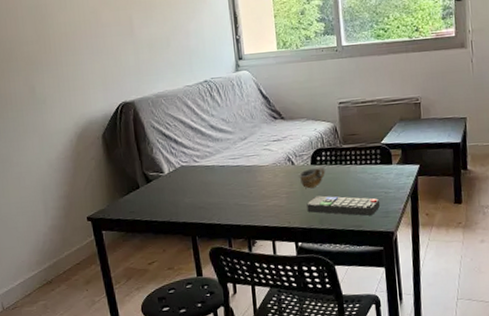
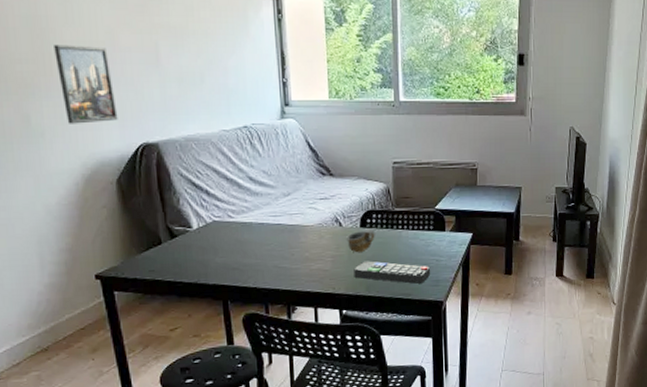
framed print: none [52,25,102,91] -> present [54,44,118,124]

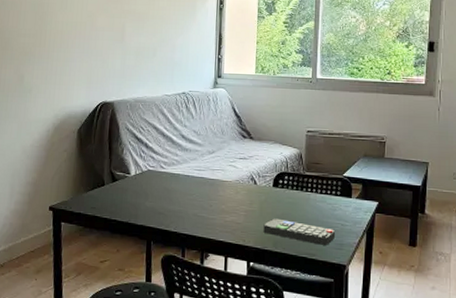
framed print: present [54,44,118,124] -> none [49,24,87,84]
cup: present [346,229,375,253] -> none [260,189,286,211]

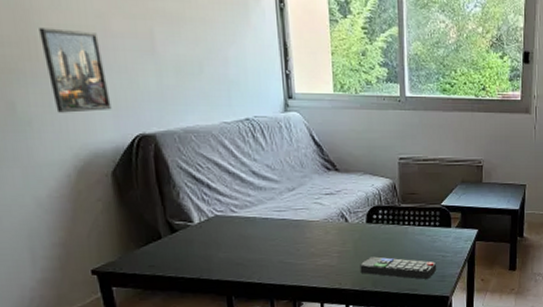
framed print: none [49,24,87,84] -> present [39,27,112,113]

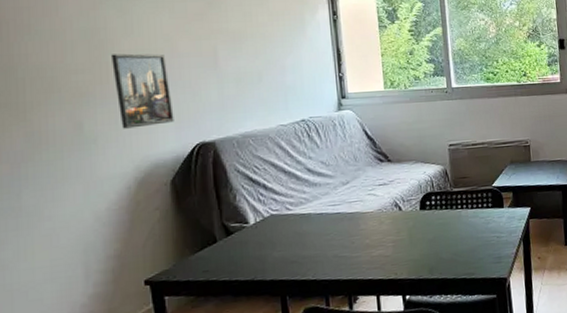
remote control: present [360,256,437,279] -> none [415,242,493,263]

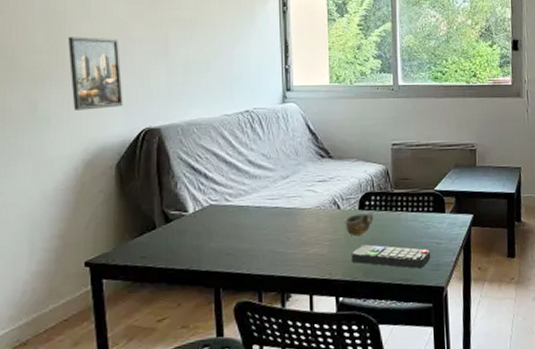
cup: none [407,211,435,236] -> present [344,212,374,237]
remote control: none [415,242,493,263] -> present [351,244,431,268]

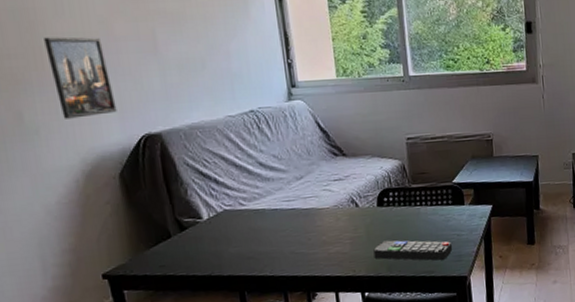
cup: present [344,212,374,237] -> none [364,208,393,233]

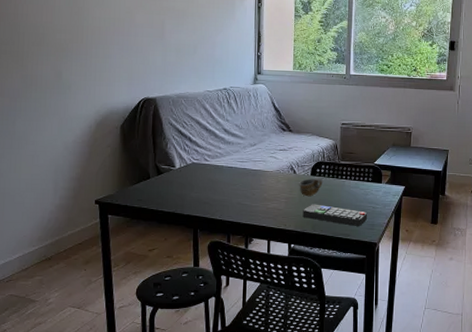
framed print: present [44,37,117,119] -> none [86,20,128,81]
cup: none [364,208,393,233] -> present [299,178,323,197]

